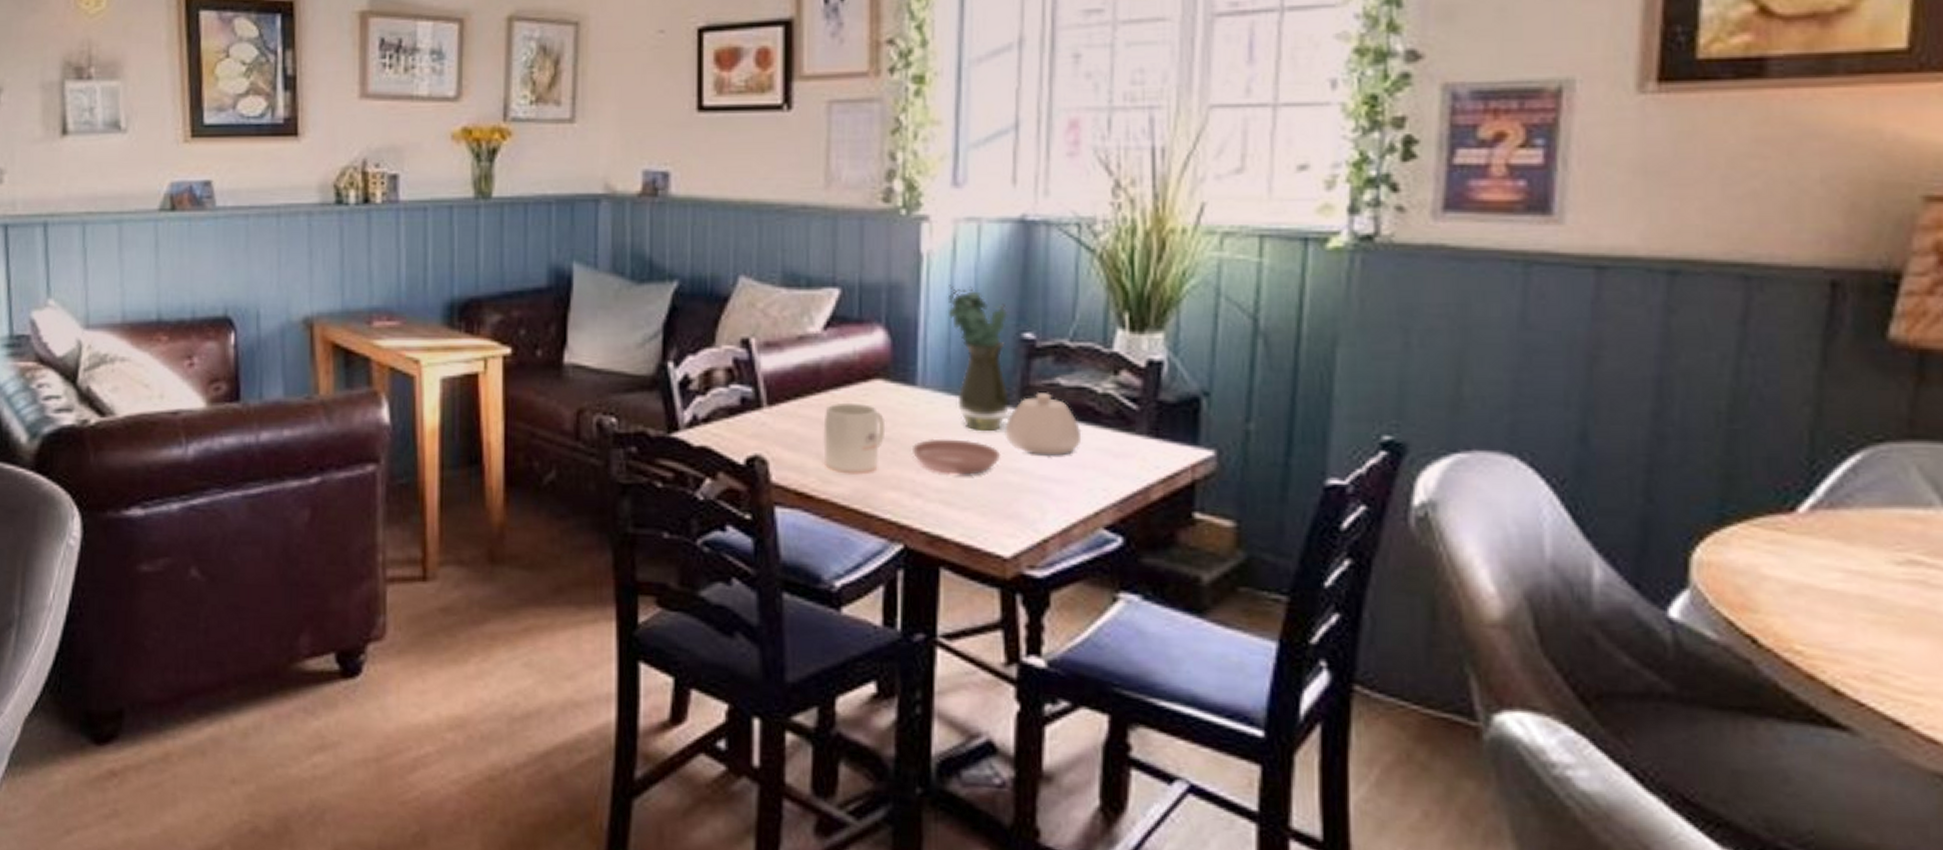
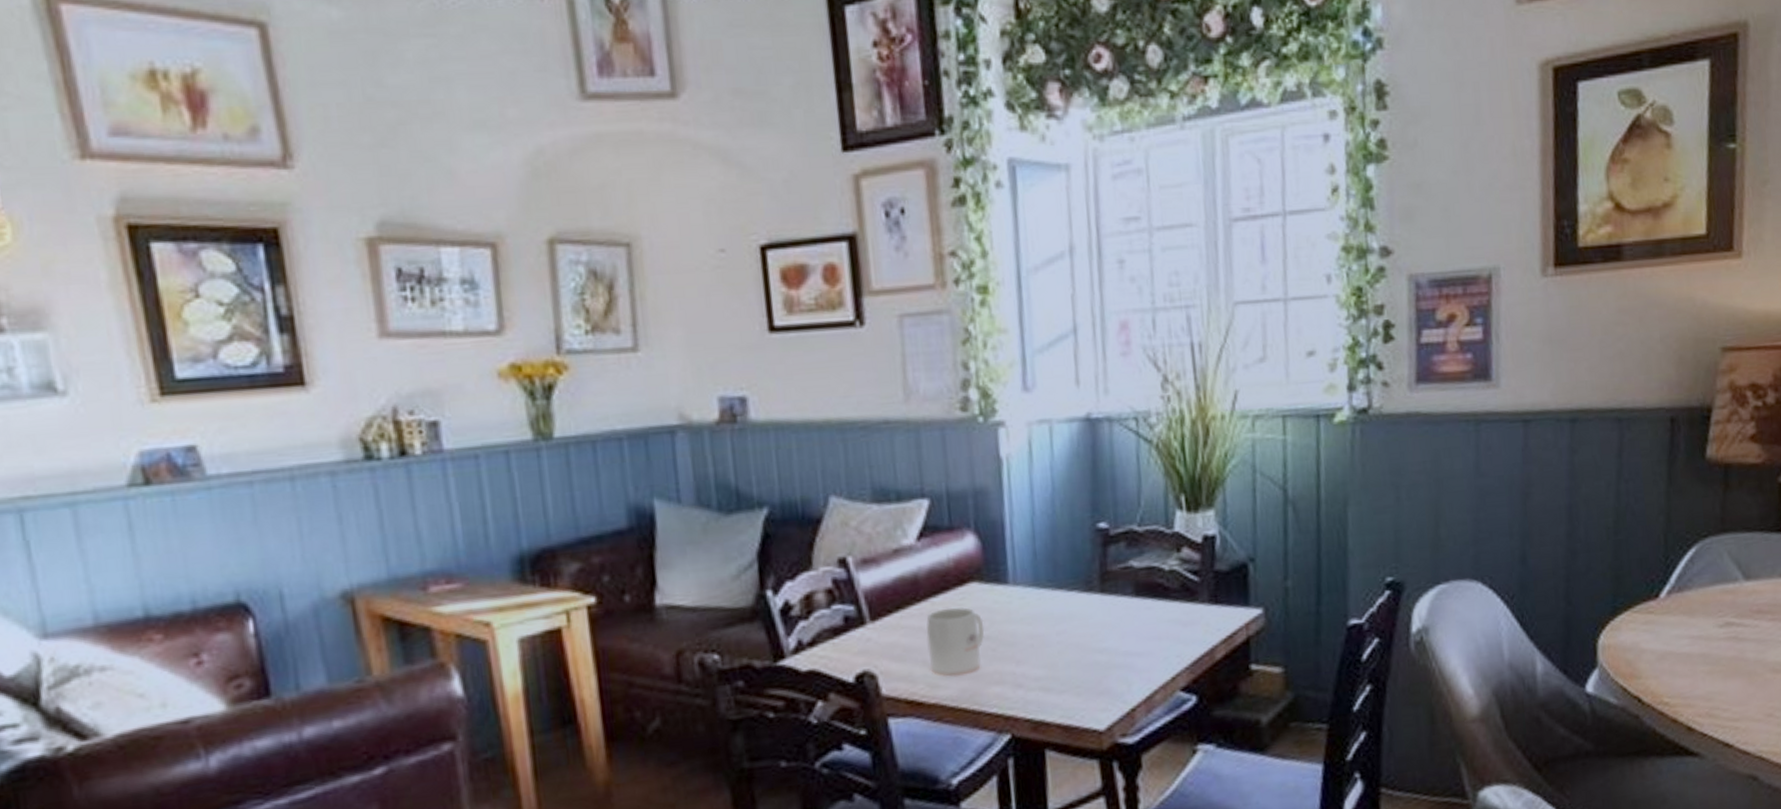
saucer: present [913,438,1000,475] -> none [1010,628,1088,662]
vase: present [947,285,1009,432] -> none [1028,485,1092,620]
sugar bowl: present [1004,393,1082,456] -> none [1089,575,1156,633]

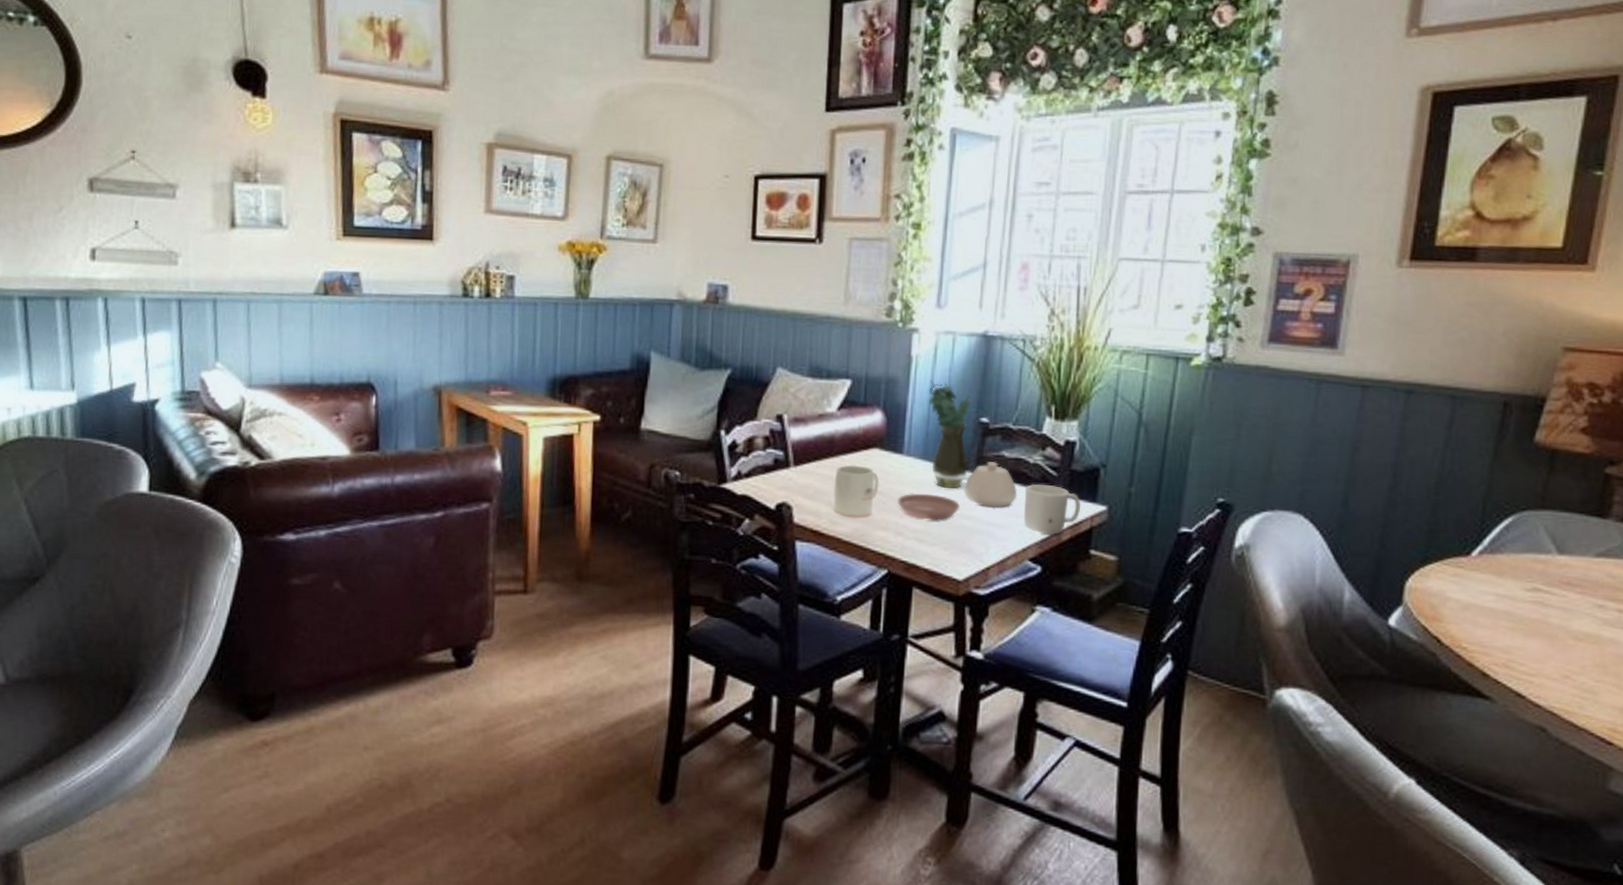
saucer: none [1010,628,1088,662] -> present [898,493,960,520]
vase: none [1028,485,1092,620] -> present [928,380,971,490]
sugar bowl: none [1089,575,1156,633] -> present [963,462,1017,508]
mug: none [1164,593,1232,656] -> present [1024,483,1080,535]

